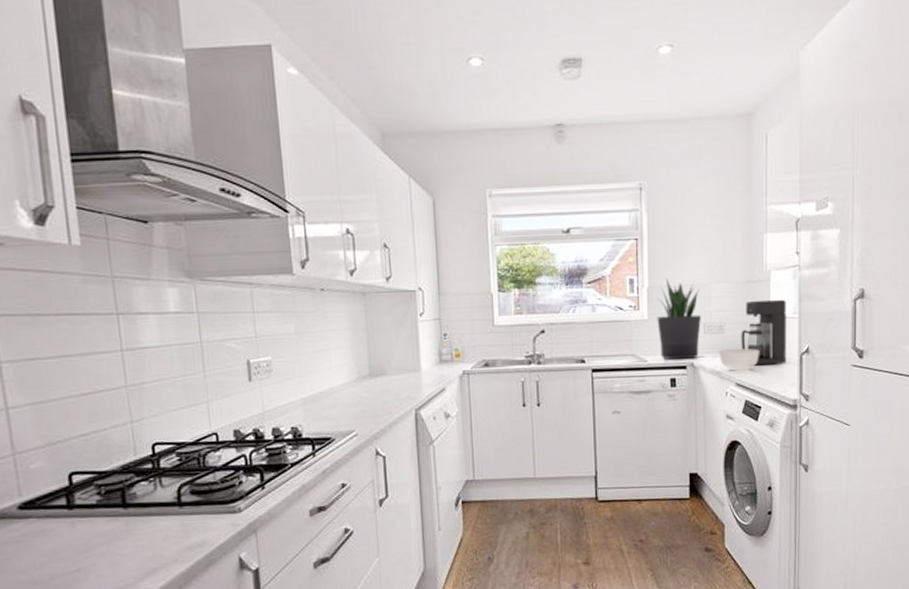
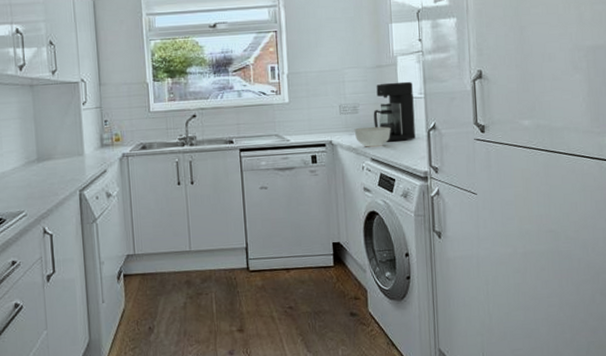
planter: present [657,278,701,360] -> none [297,65,337,138]

